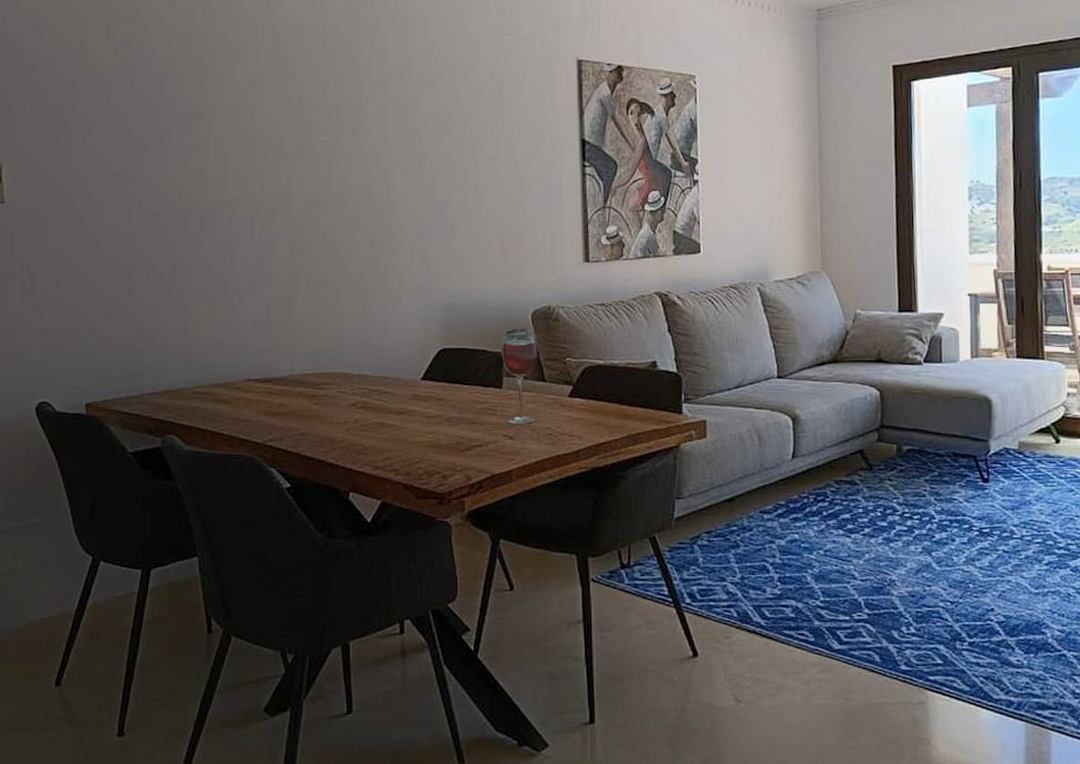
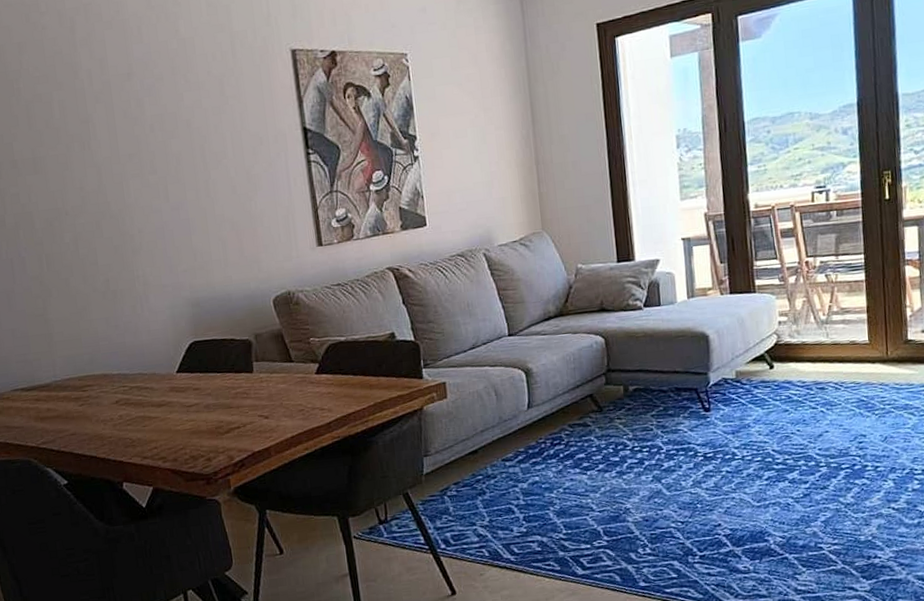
wineglass: present [501,328,537,425] -> none [248,314,288,405]

